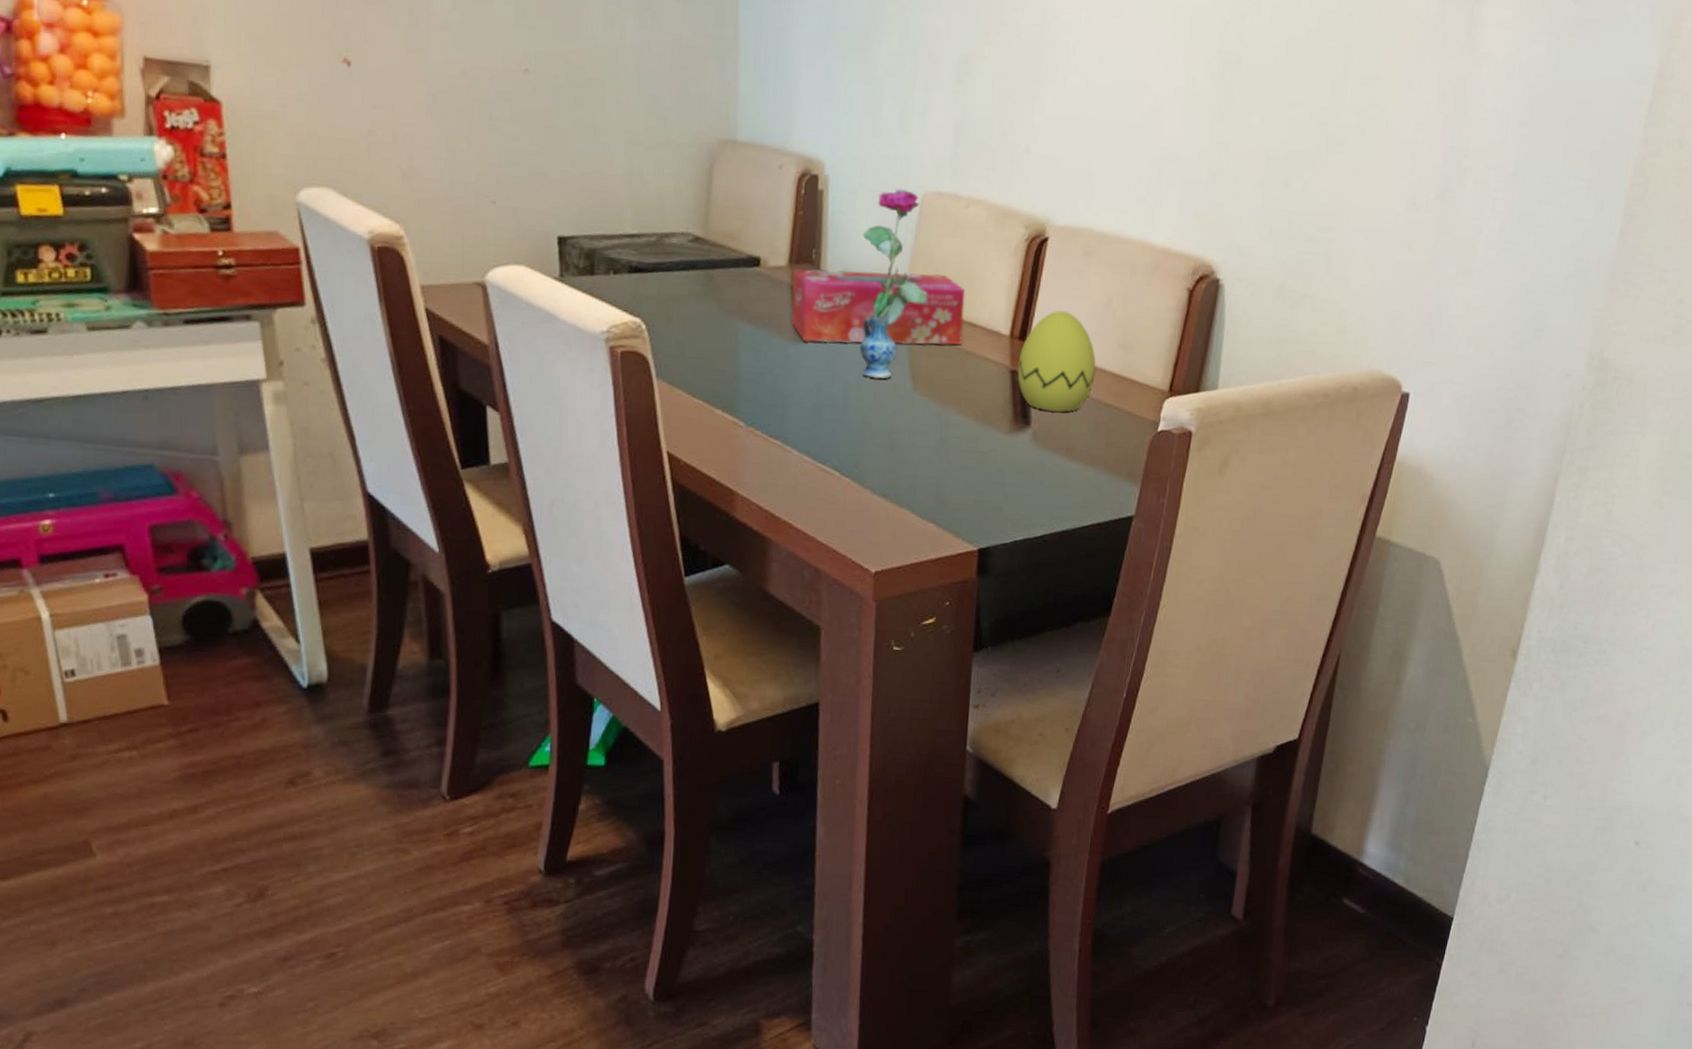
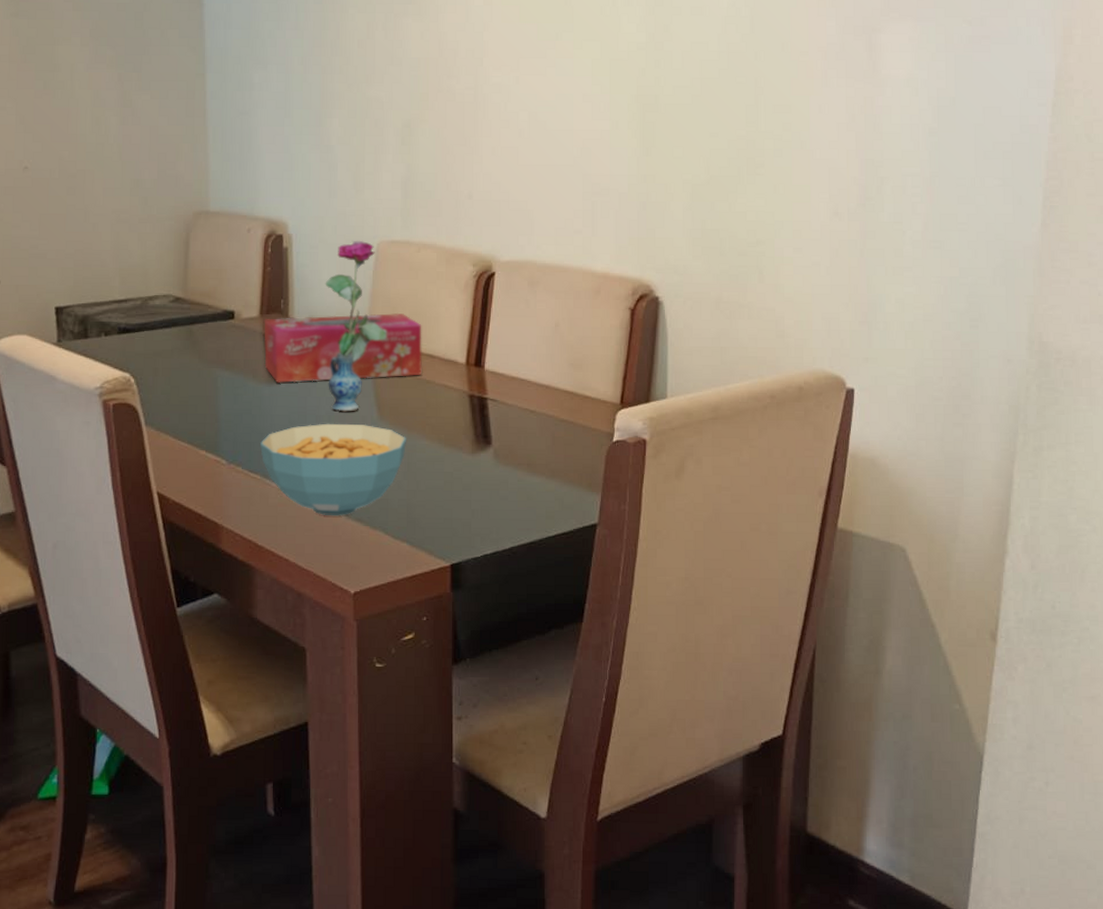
cereal bowl: none [781,389,940,491] -> present [259,423,406,516]
decorative egg: present [1017,311,1096,412] -> none [475,337,549,430]

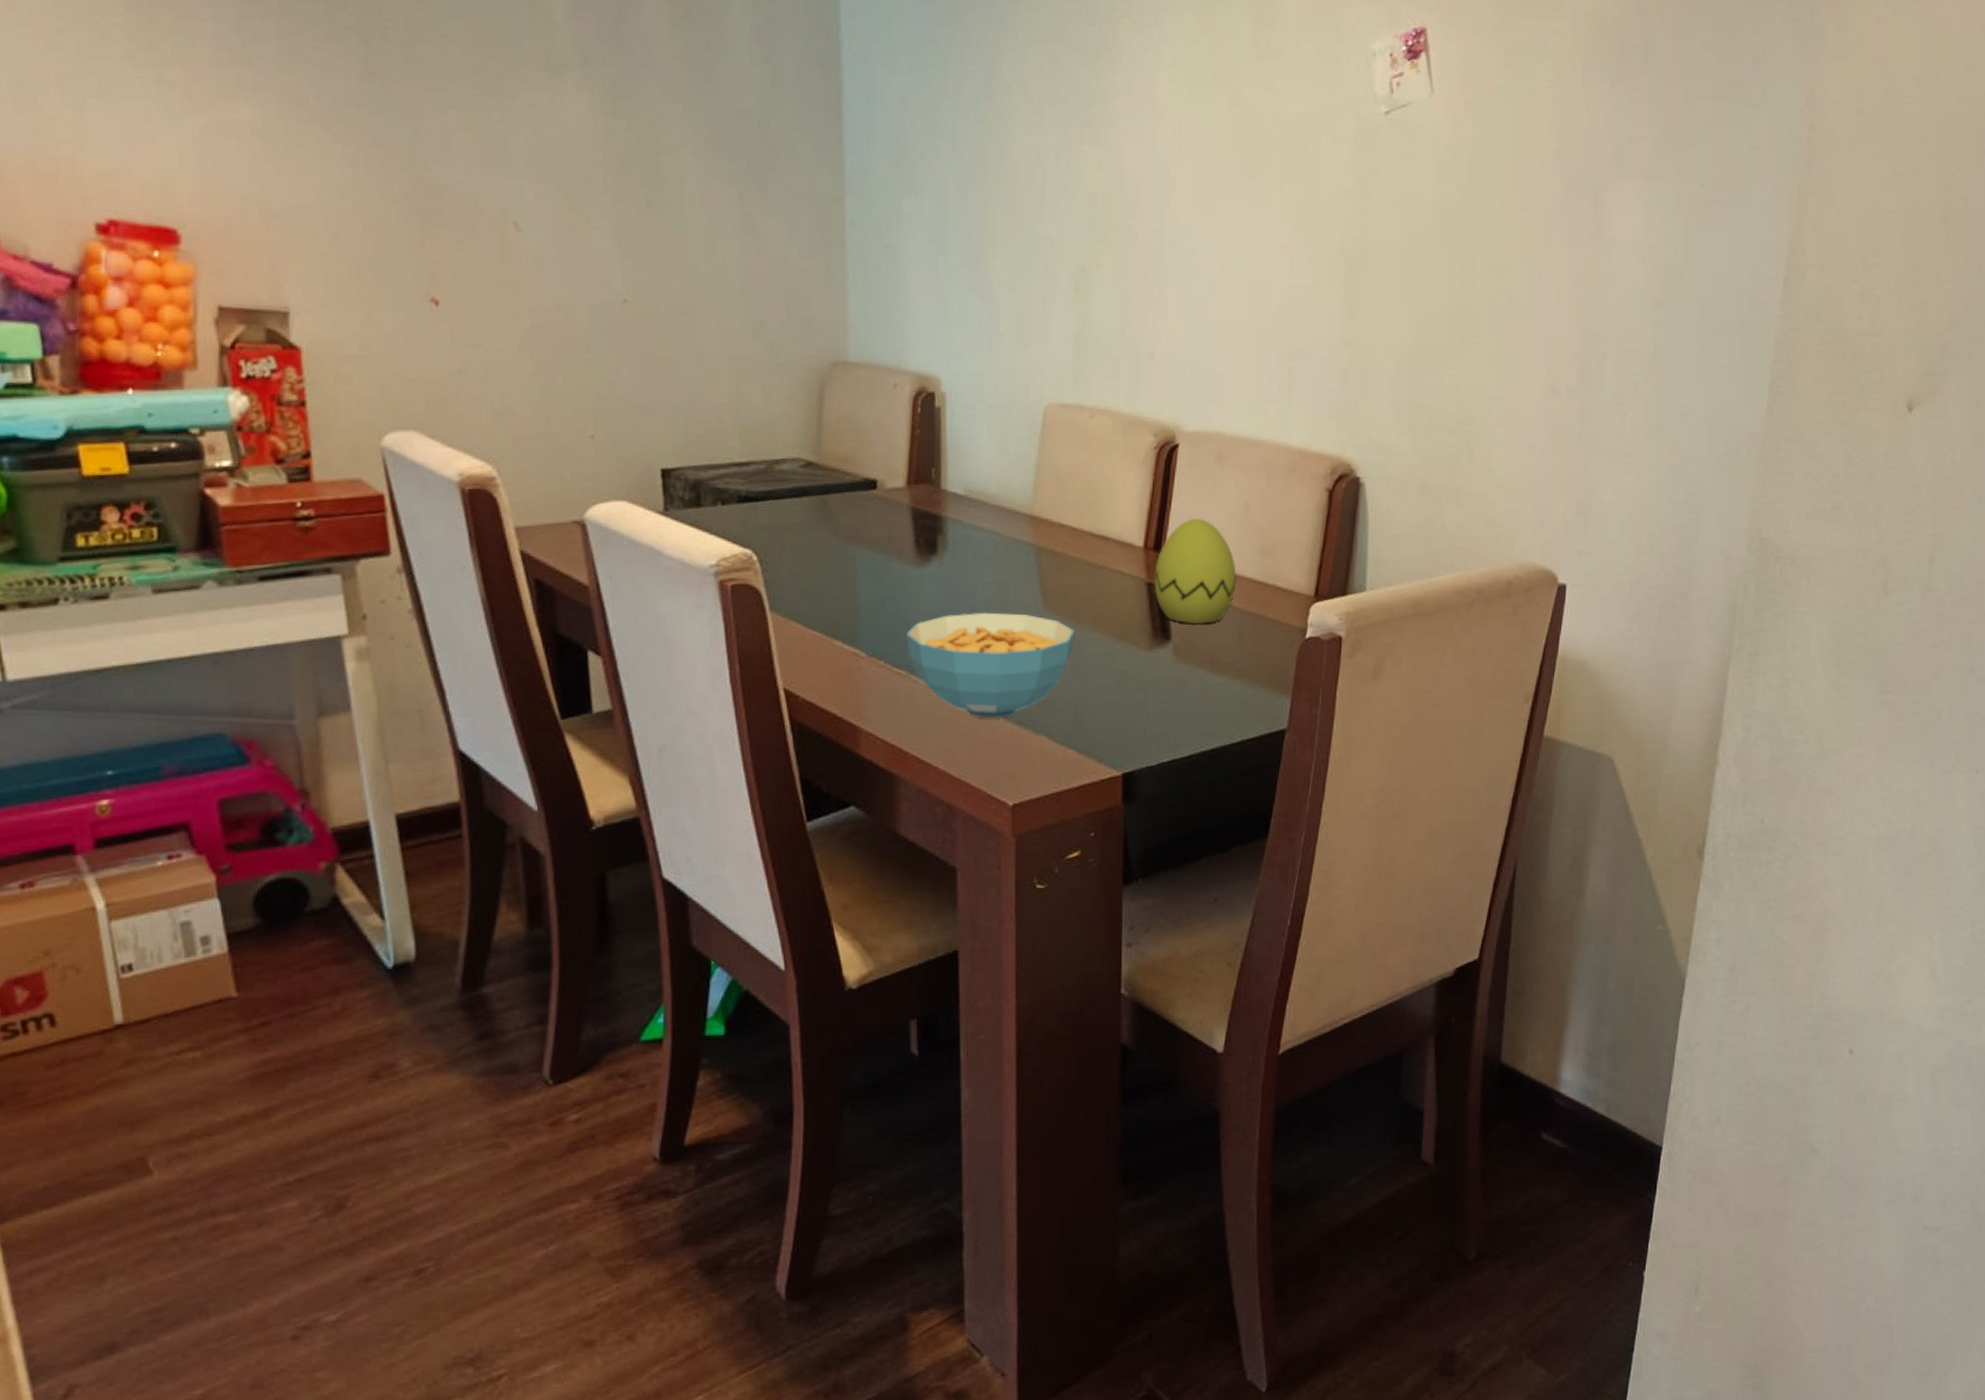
tissue box: present [264,312,422,383] -> none [911,487,1095,565]
vase: present [325,240,387,412] -> none [983,401,1054,600]
decorative egg: none [475,337,549,430] -> present [1154,519,1237,624]

